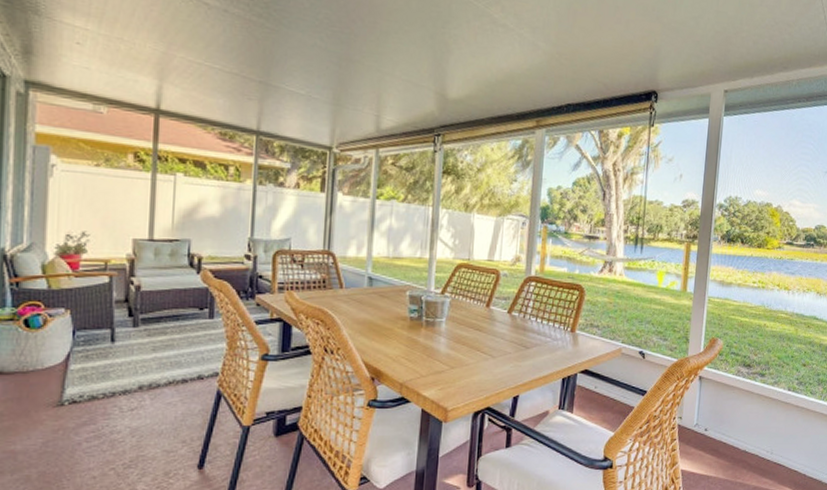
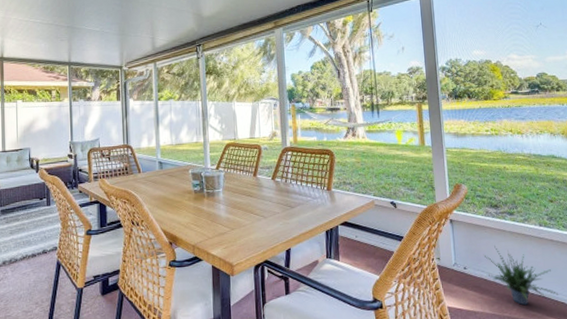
potted plant: none [726,407,794,472] -> present [485,245,559,306]

